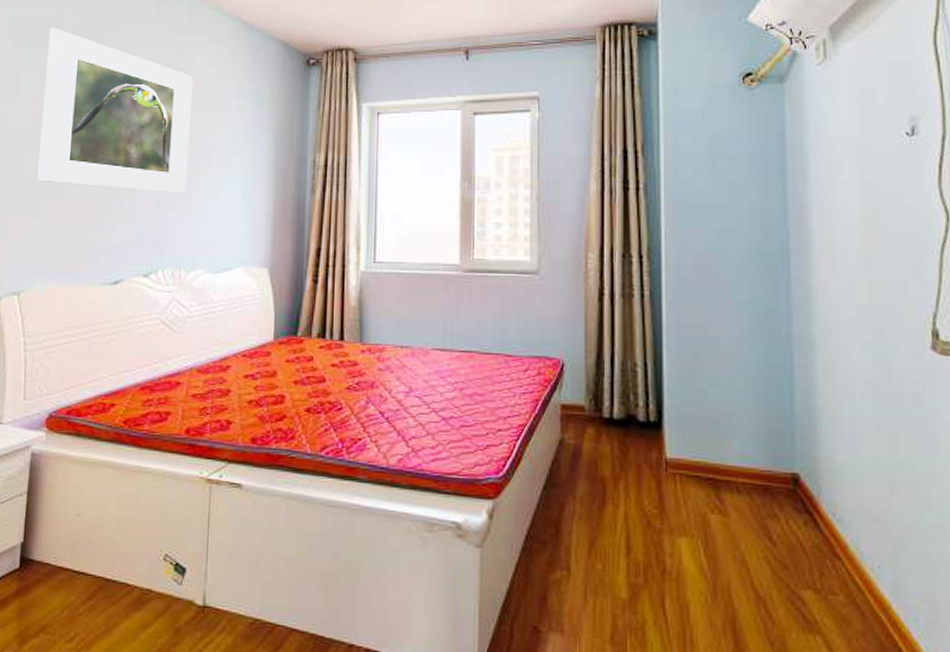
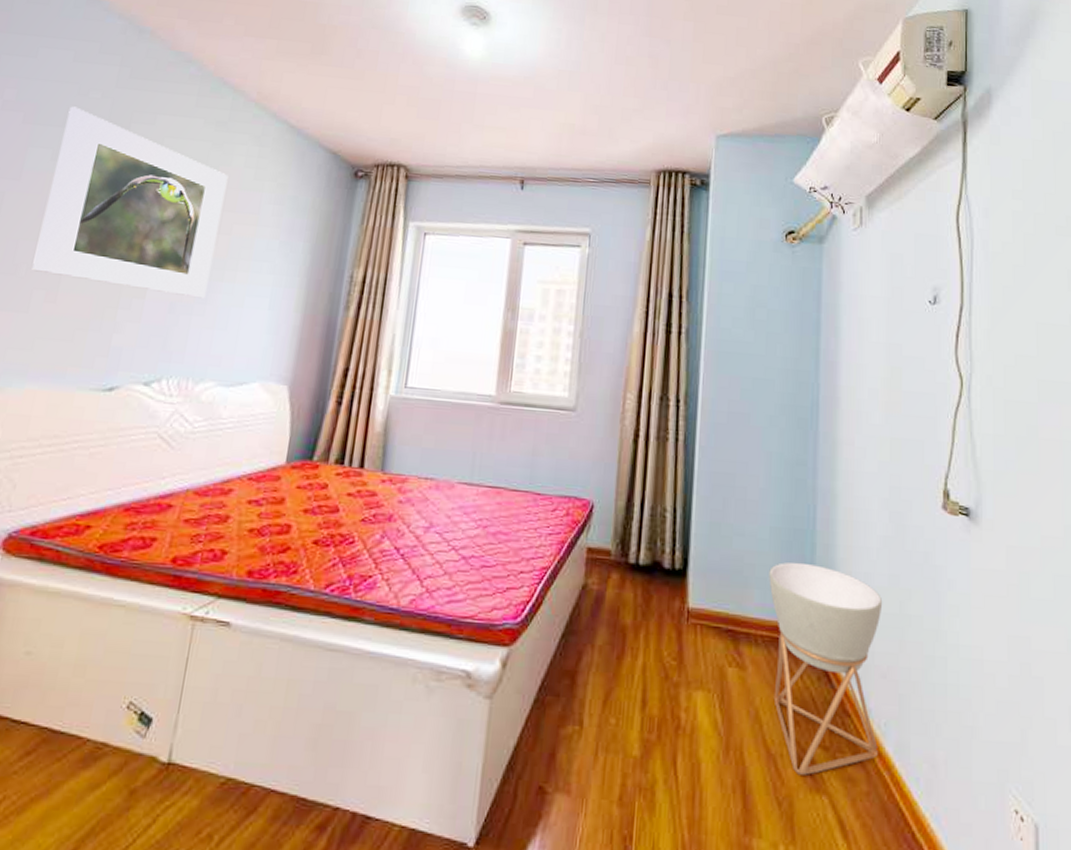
planter: none [747,410,873,616] -> present [769,562,883,775]

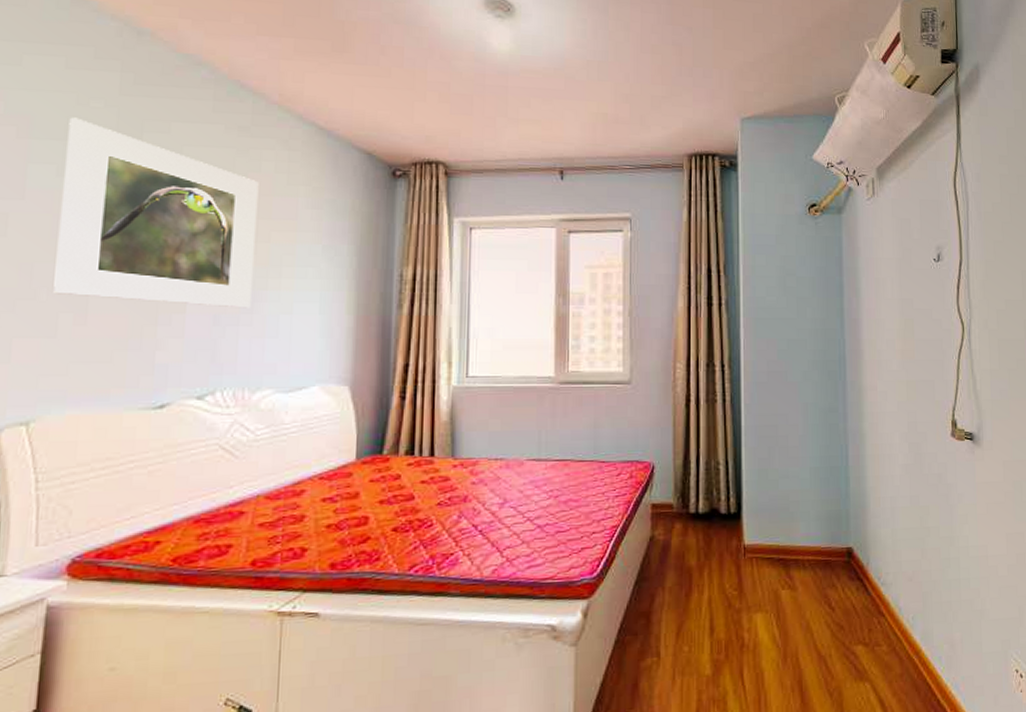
planter: present [769,562,883,775] -> none [811,494,908,669]

